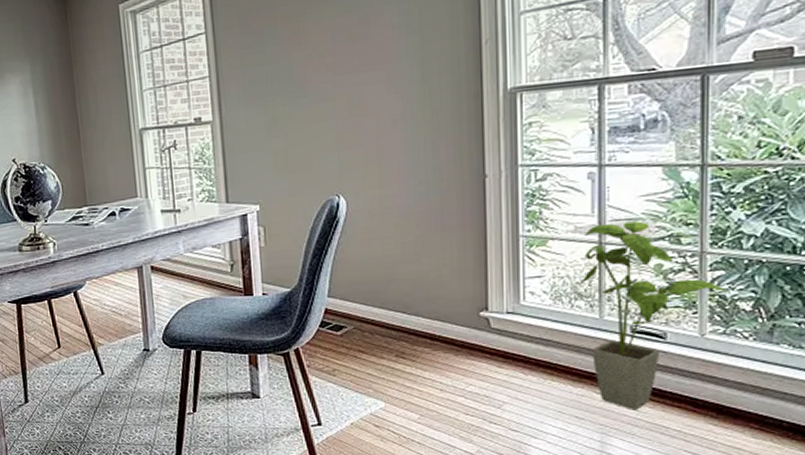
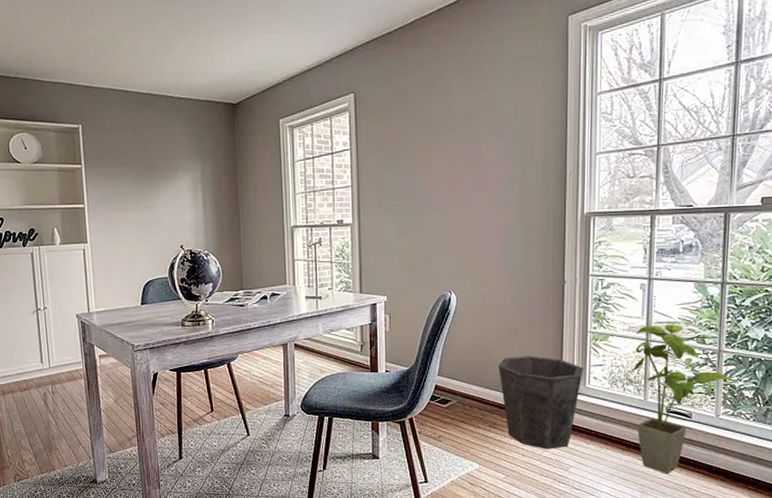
waste bin: none [404,268,516,383] -> present [499,355,583,449]

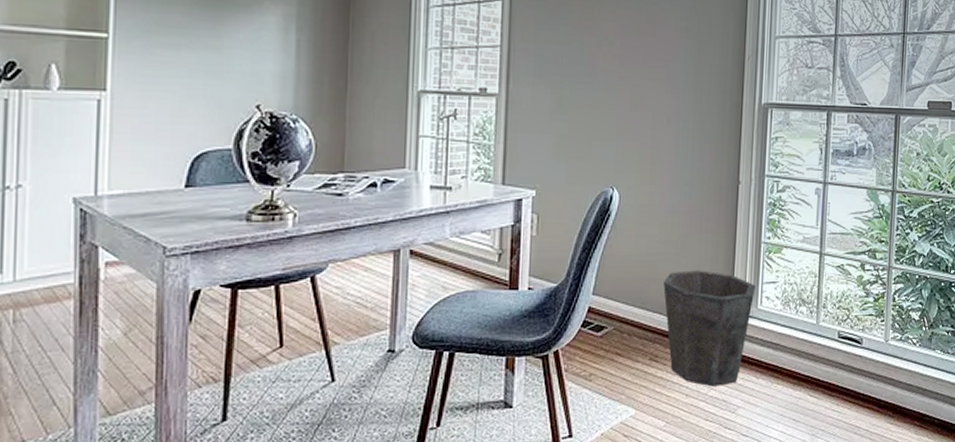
house plant: present [630,324,738,474] -> none [803,236,906,412]

